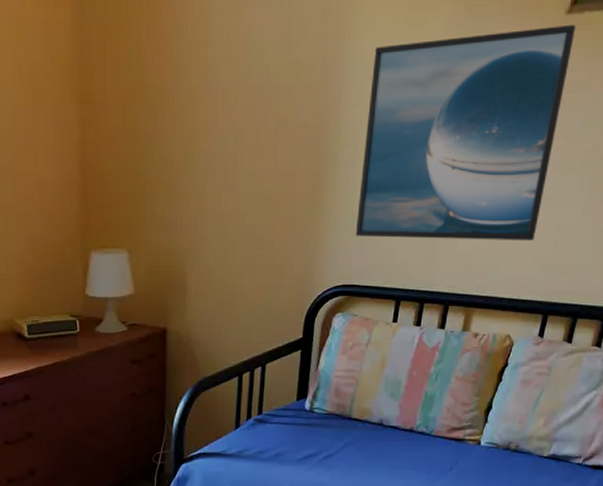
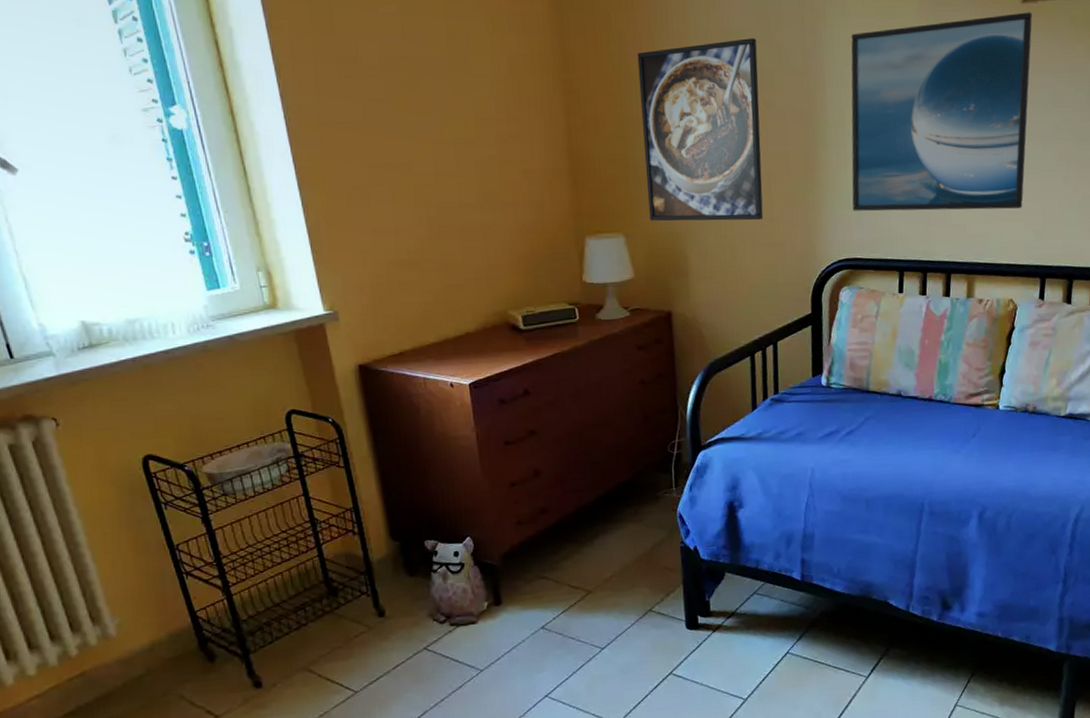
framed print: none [153,50,277,242] -> present [637,38,764,221]

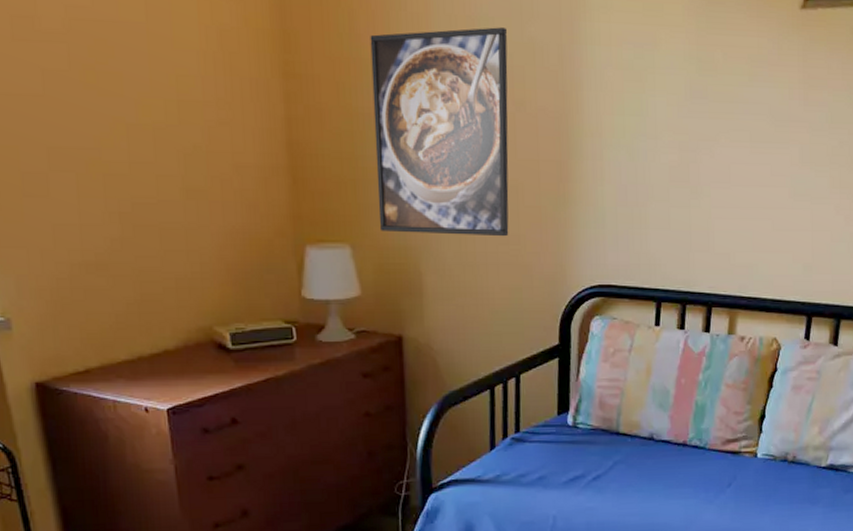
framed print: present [851,12,1033,212] -> none [607,19,812,239]

